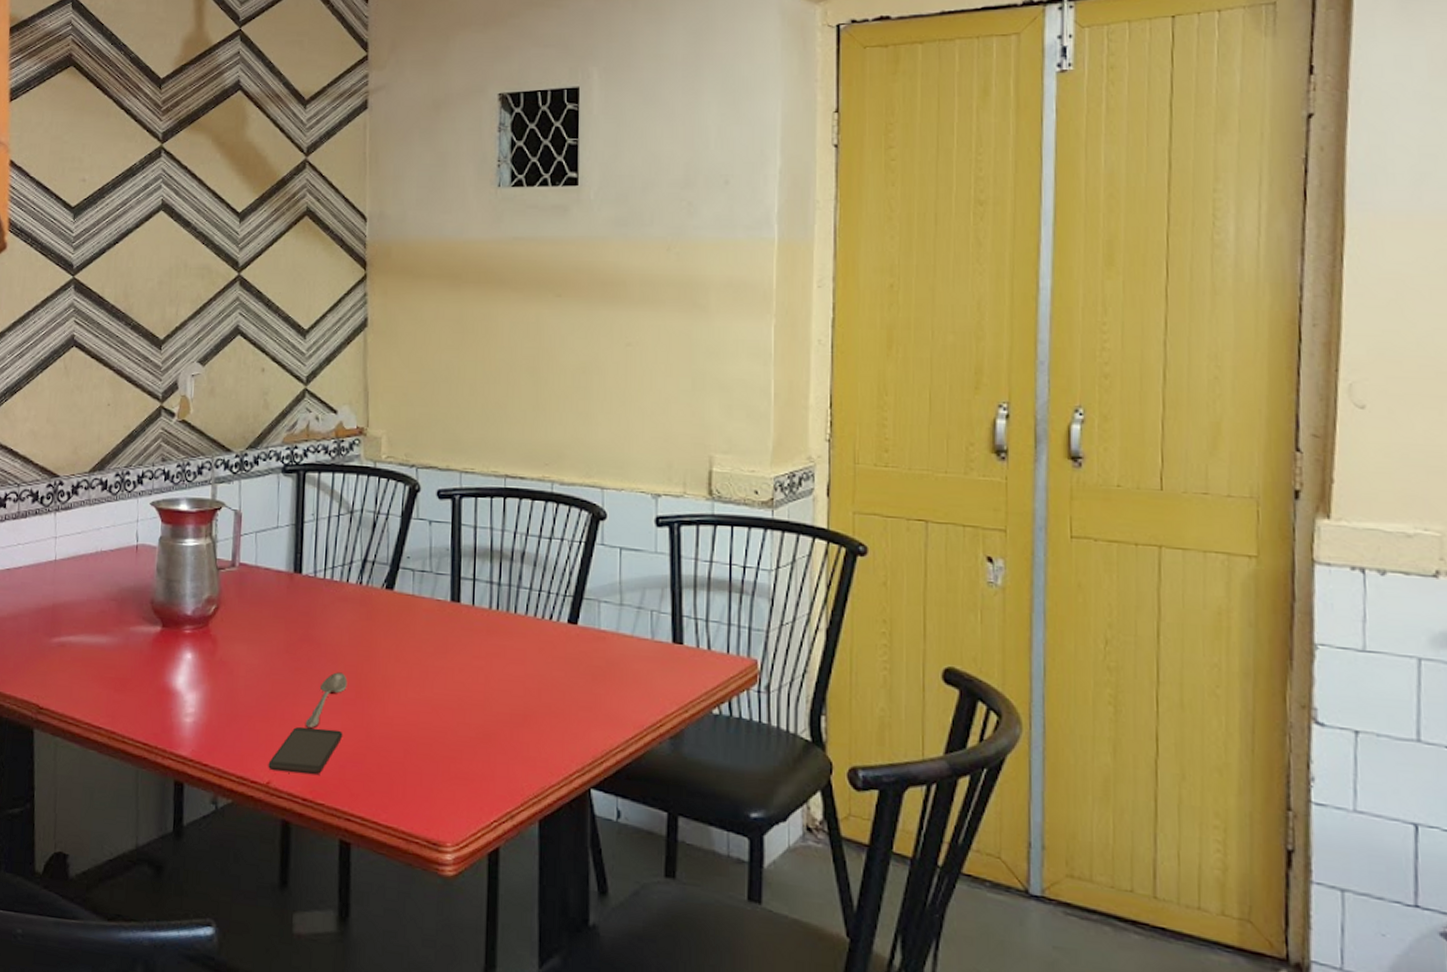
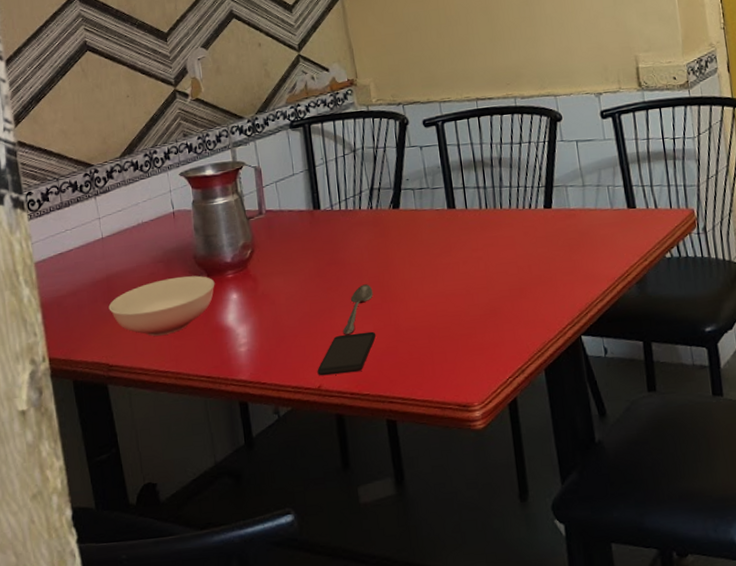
bowl: none [49,620,170,685] -> present [108,275,215,336]

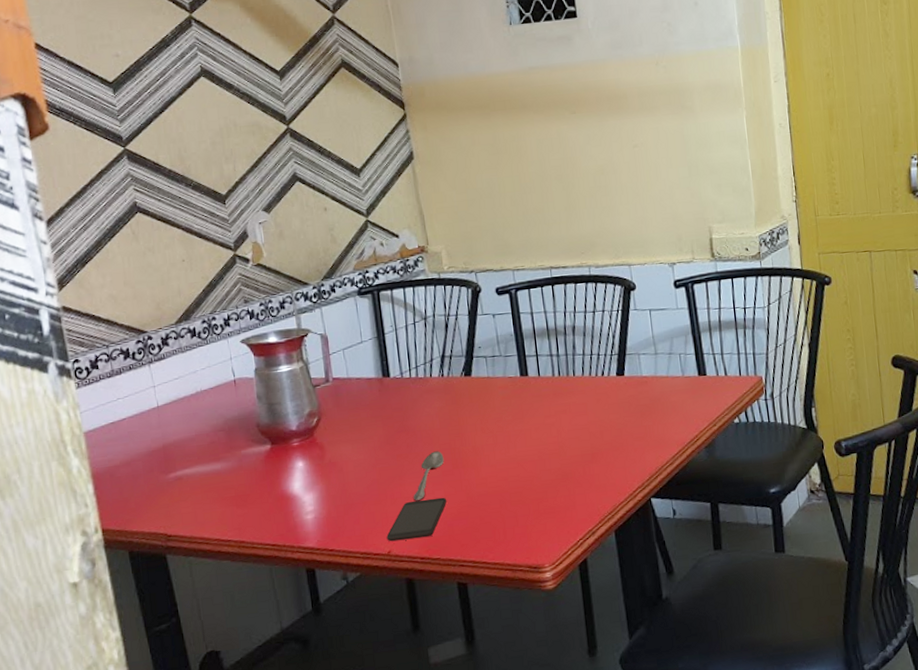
bowl: present [108,275,215,336] -> none [166,444,280,505]

